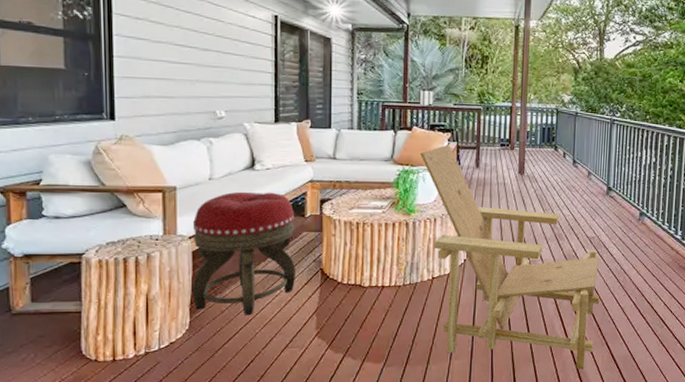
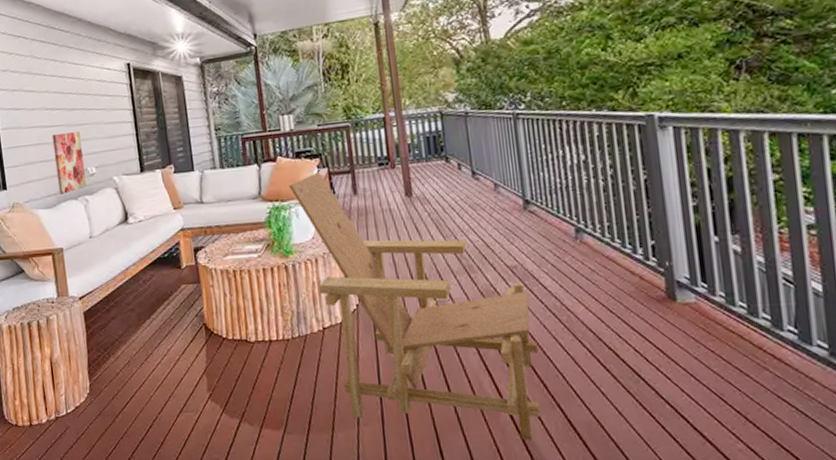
wall art: none [178,72,212,133] -> present [52,131,86,195]
footstool: present [192,191,297,316] -> none [81,245,181,378]

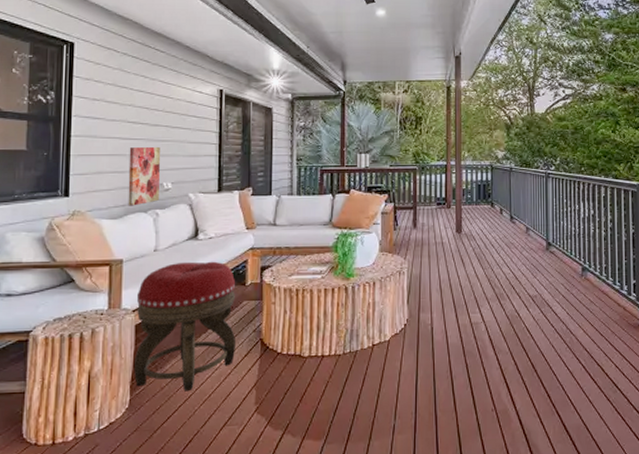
footstool: none [81,245,181,378] -> present [133,261,237,392]
lounge chair: present [289,171,541,440] -> none [358,205,546,442]

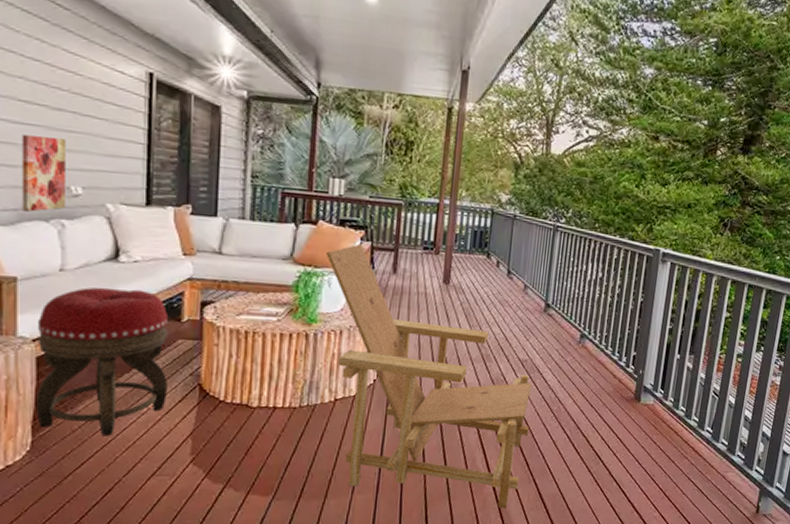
lounge chair: none [358,205,546,442] -> present [326,244,533,508]

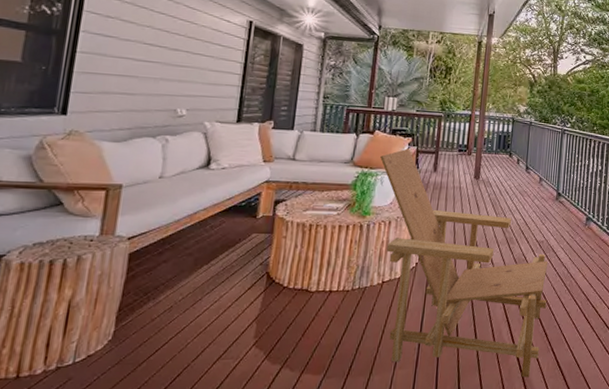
wall art: present [21,135,65,212] -> none [134,70,178,130]
footstool: present [35,287,169,437] -> none [121,191,246,324]

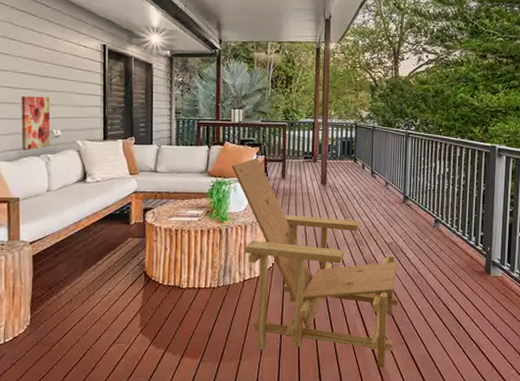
wall art: none [134,70,178,130] -> present [21,96,50,150]

